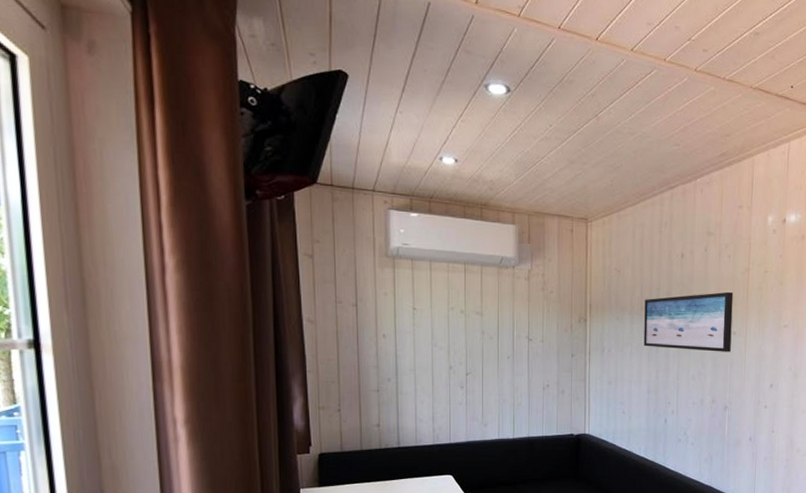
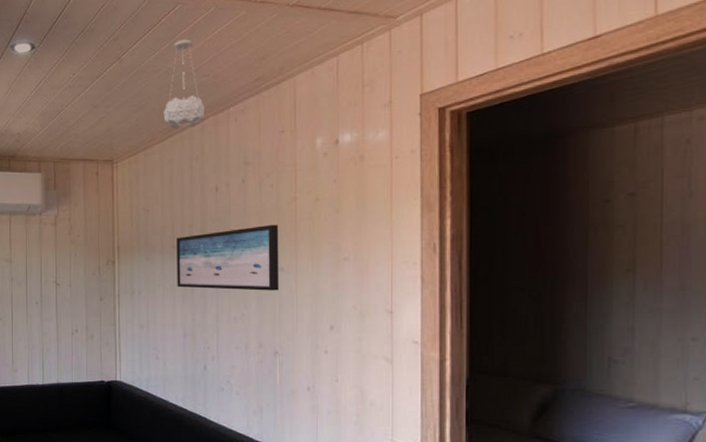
pendant light: none [637,105,675,195] -> present [163,39,204,130]

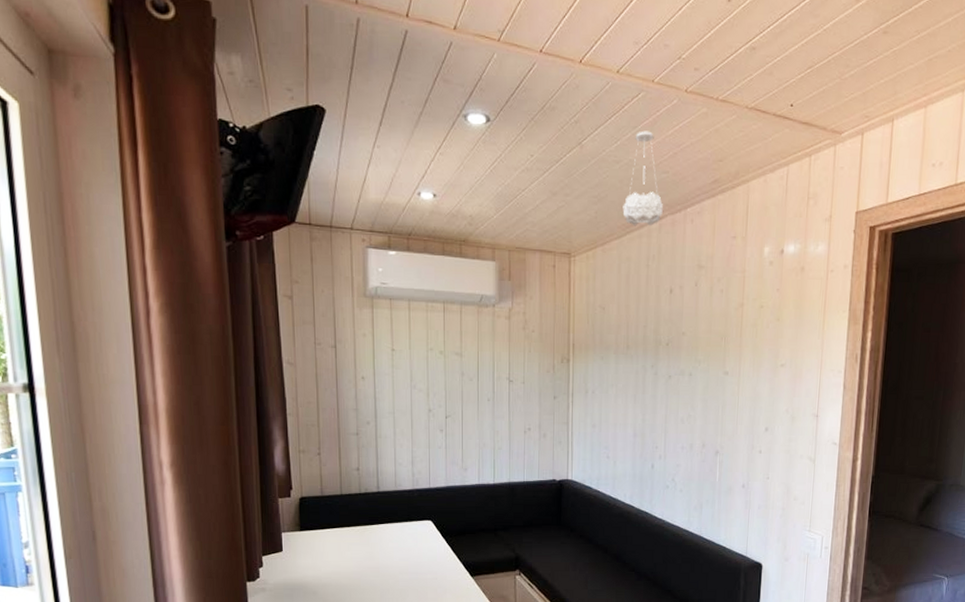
wall art: present [177,224,279,291] -> none [629,328,726,394]

